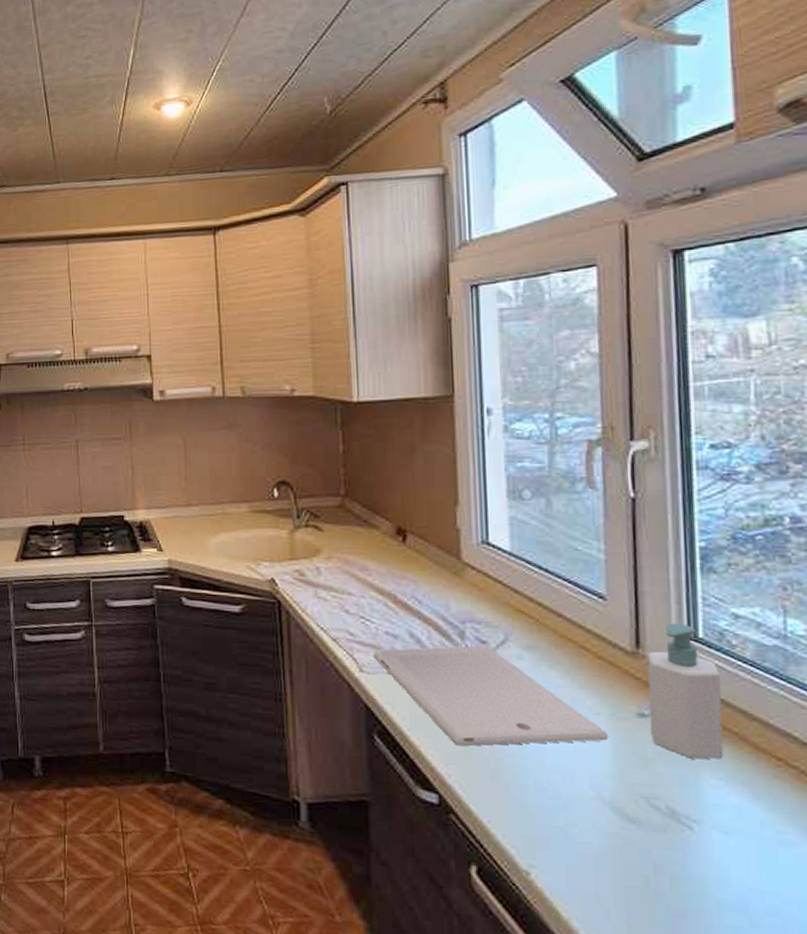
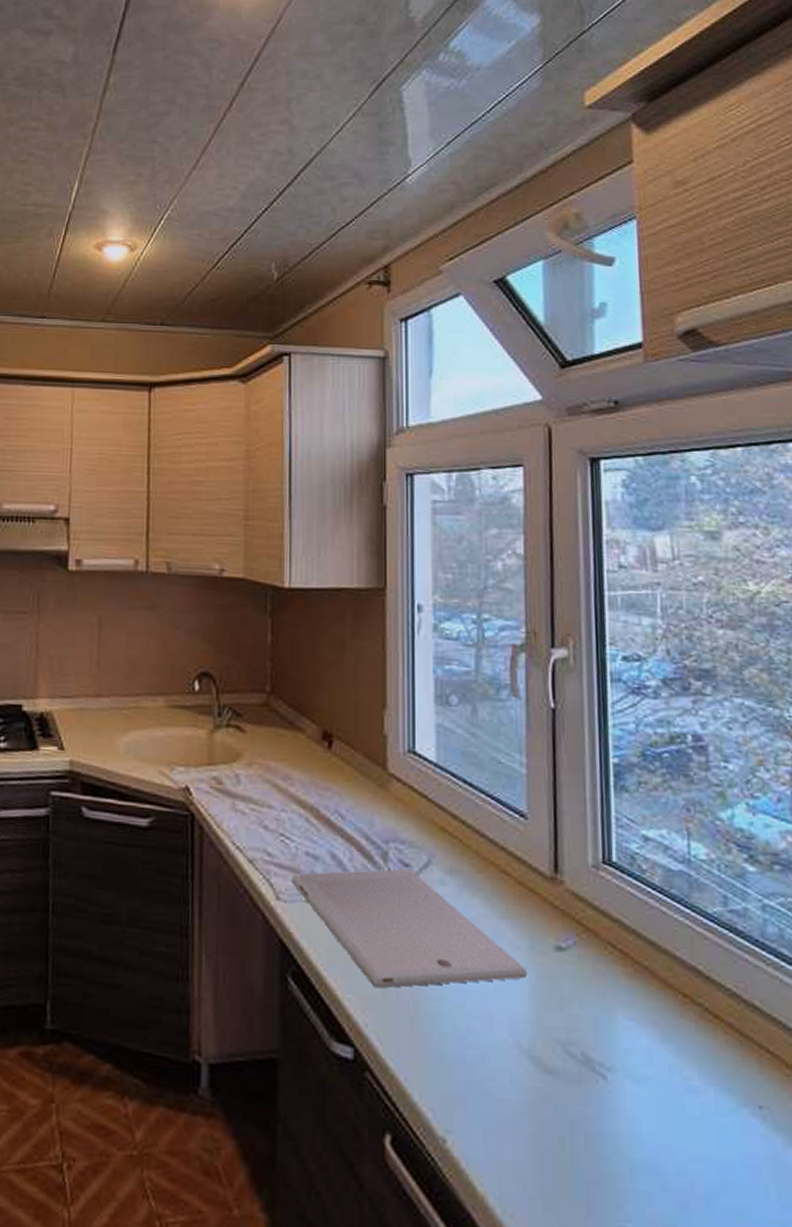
soap bottle: present [647,622,724,759] -> none [565,844,635,998]

